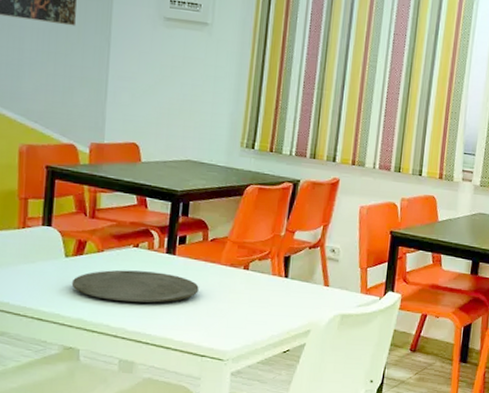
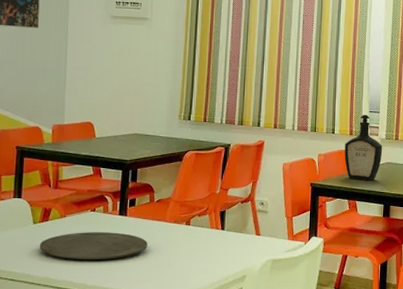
bottle: none [431,156,476,233] -> present [344,114,383,181]

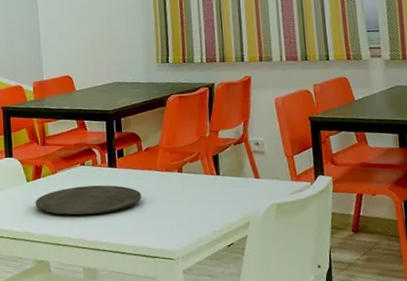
bottle: present [344,114,383,181] -> none [343,35,389,109]

